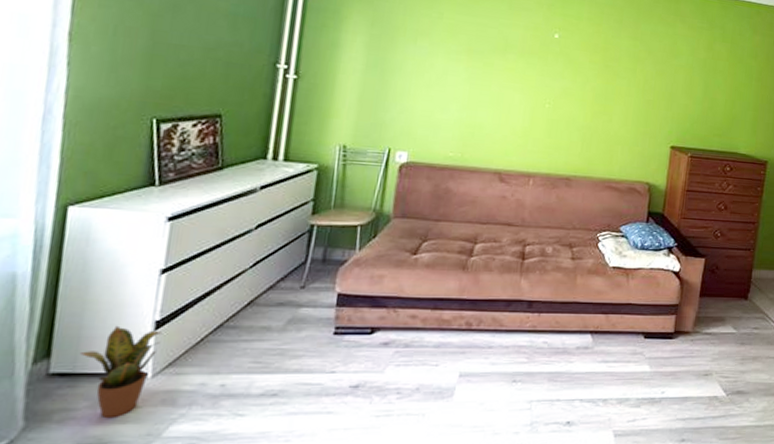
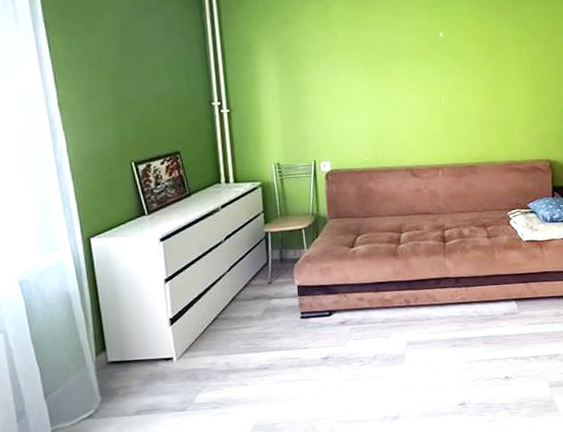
potted plant: present [80,325,161,419] -> none [125,324,176,392]

